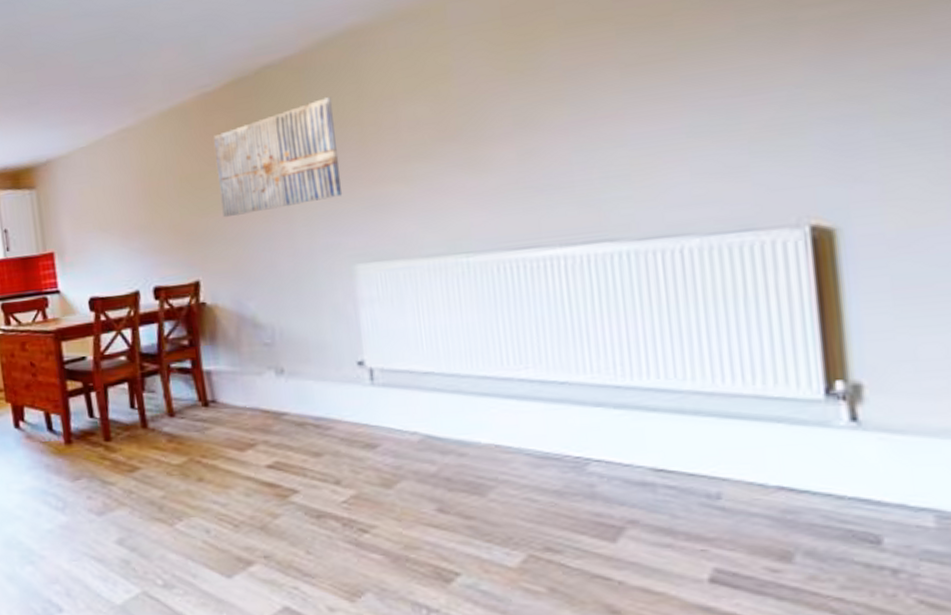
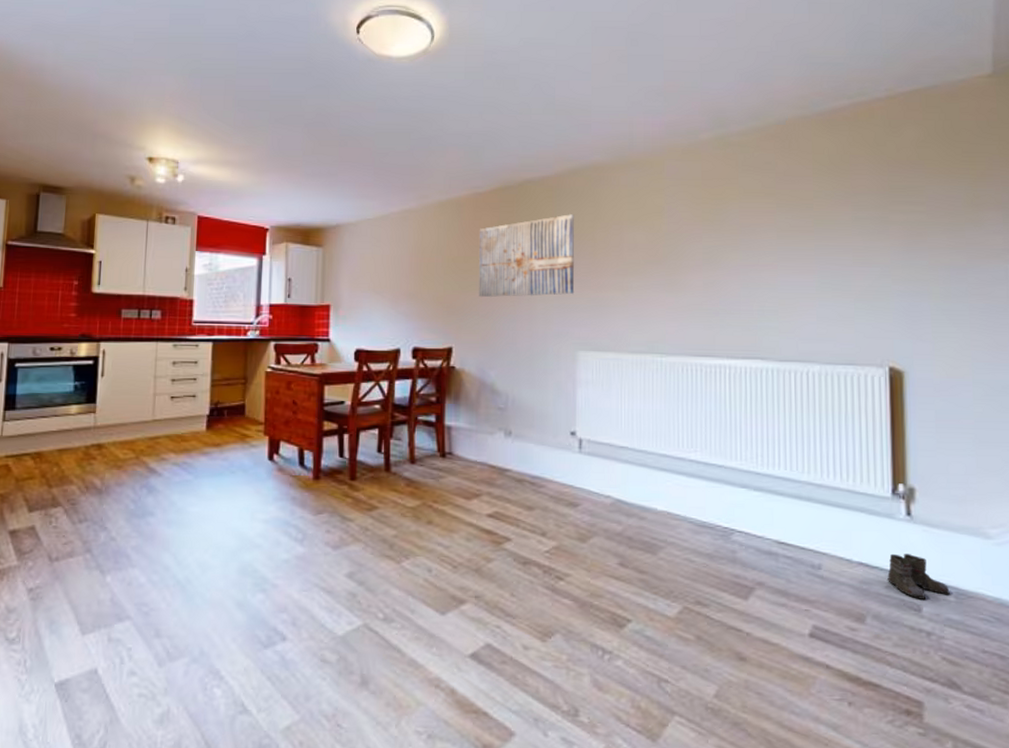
boots: none [822,471,927,528] -> present [885,553,950,600]

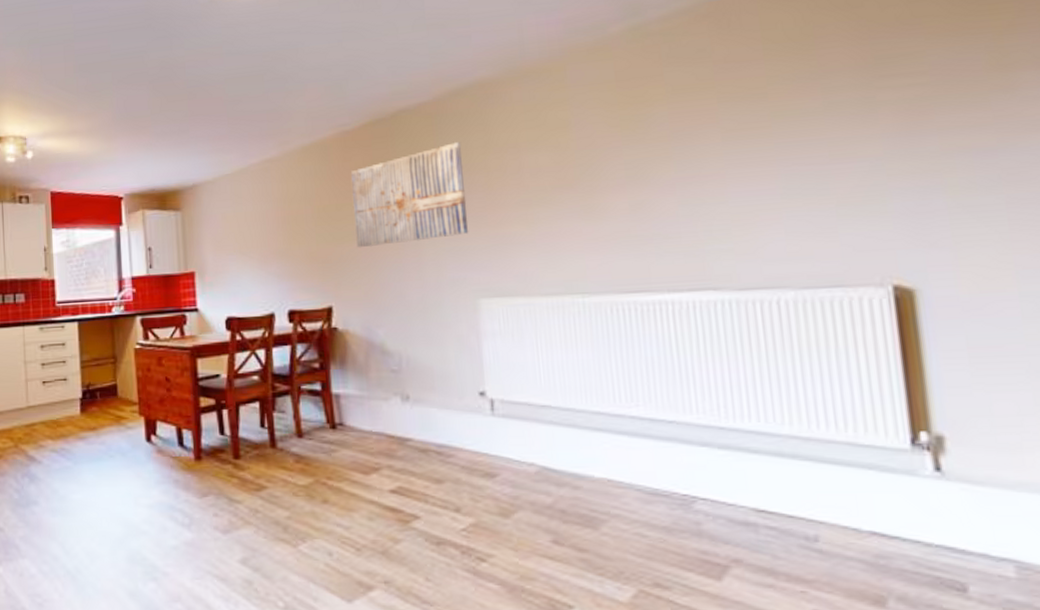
boots: present [885,553,950,600] -> none [912,519,1008,576]

